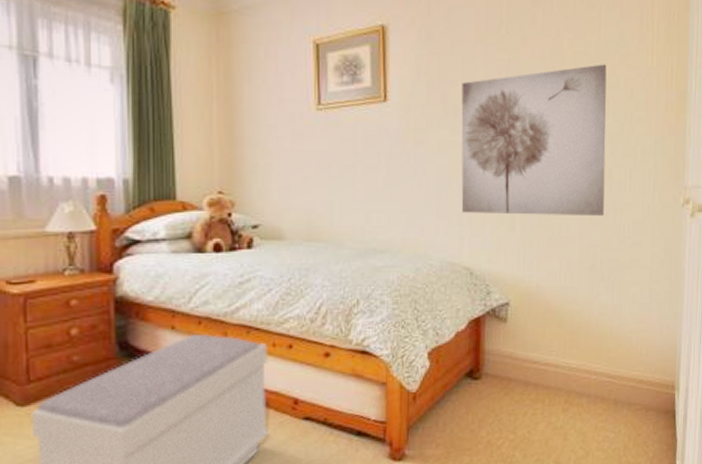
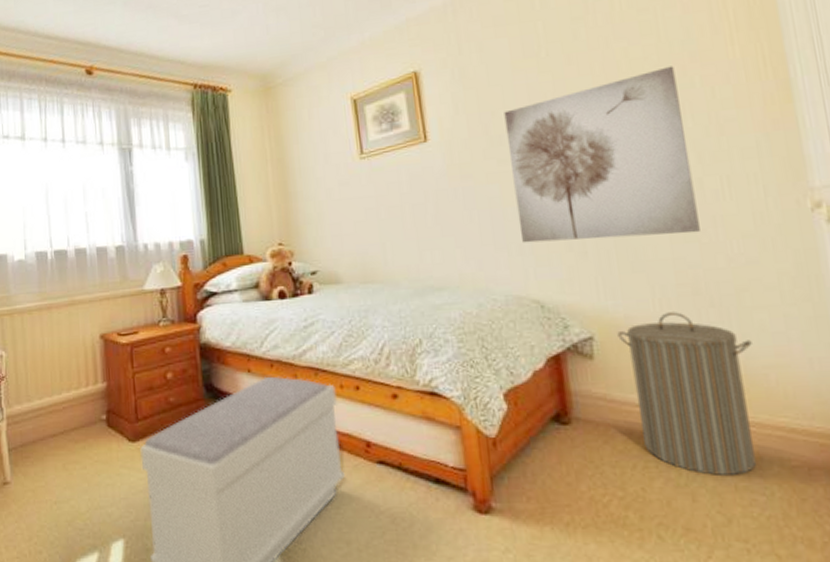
laundry hamper: none [529,283,625,419] -> present [617,312,757,475]

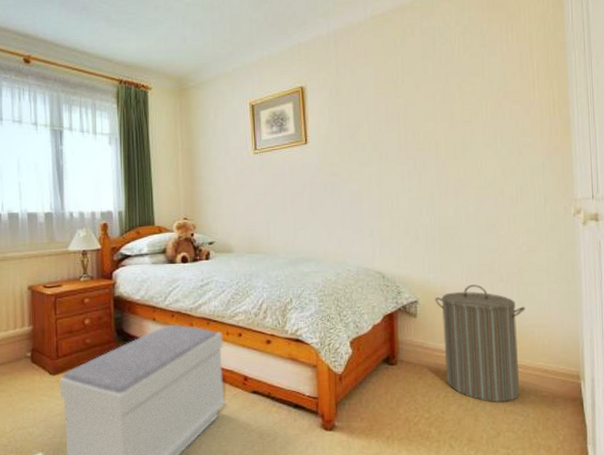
wall art: present [504,66,700,243] -> none [367,100,499,228]

